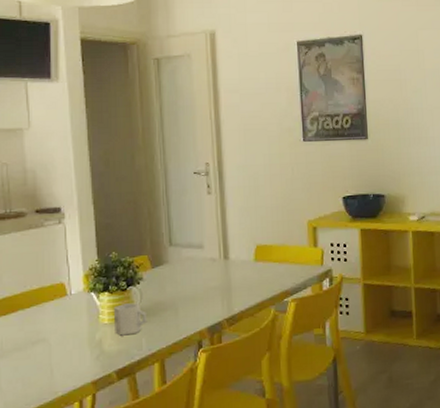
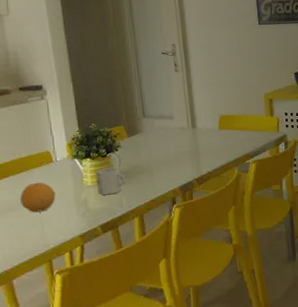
fruit: none [29,318,68,354] -> present [20,182,56,213]

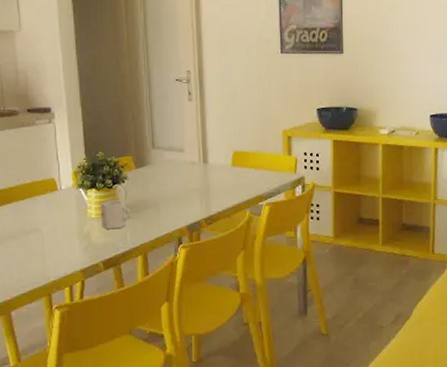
fruit: present [20,182,56,213] -> none [23,210,59,243]

